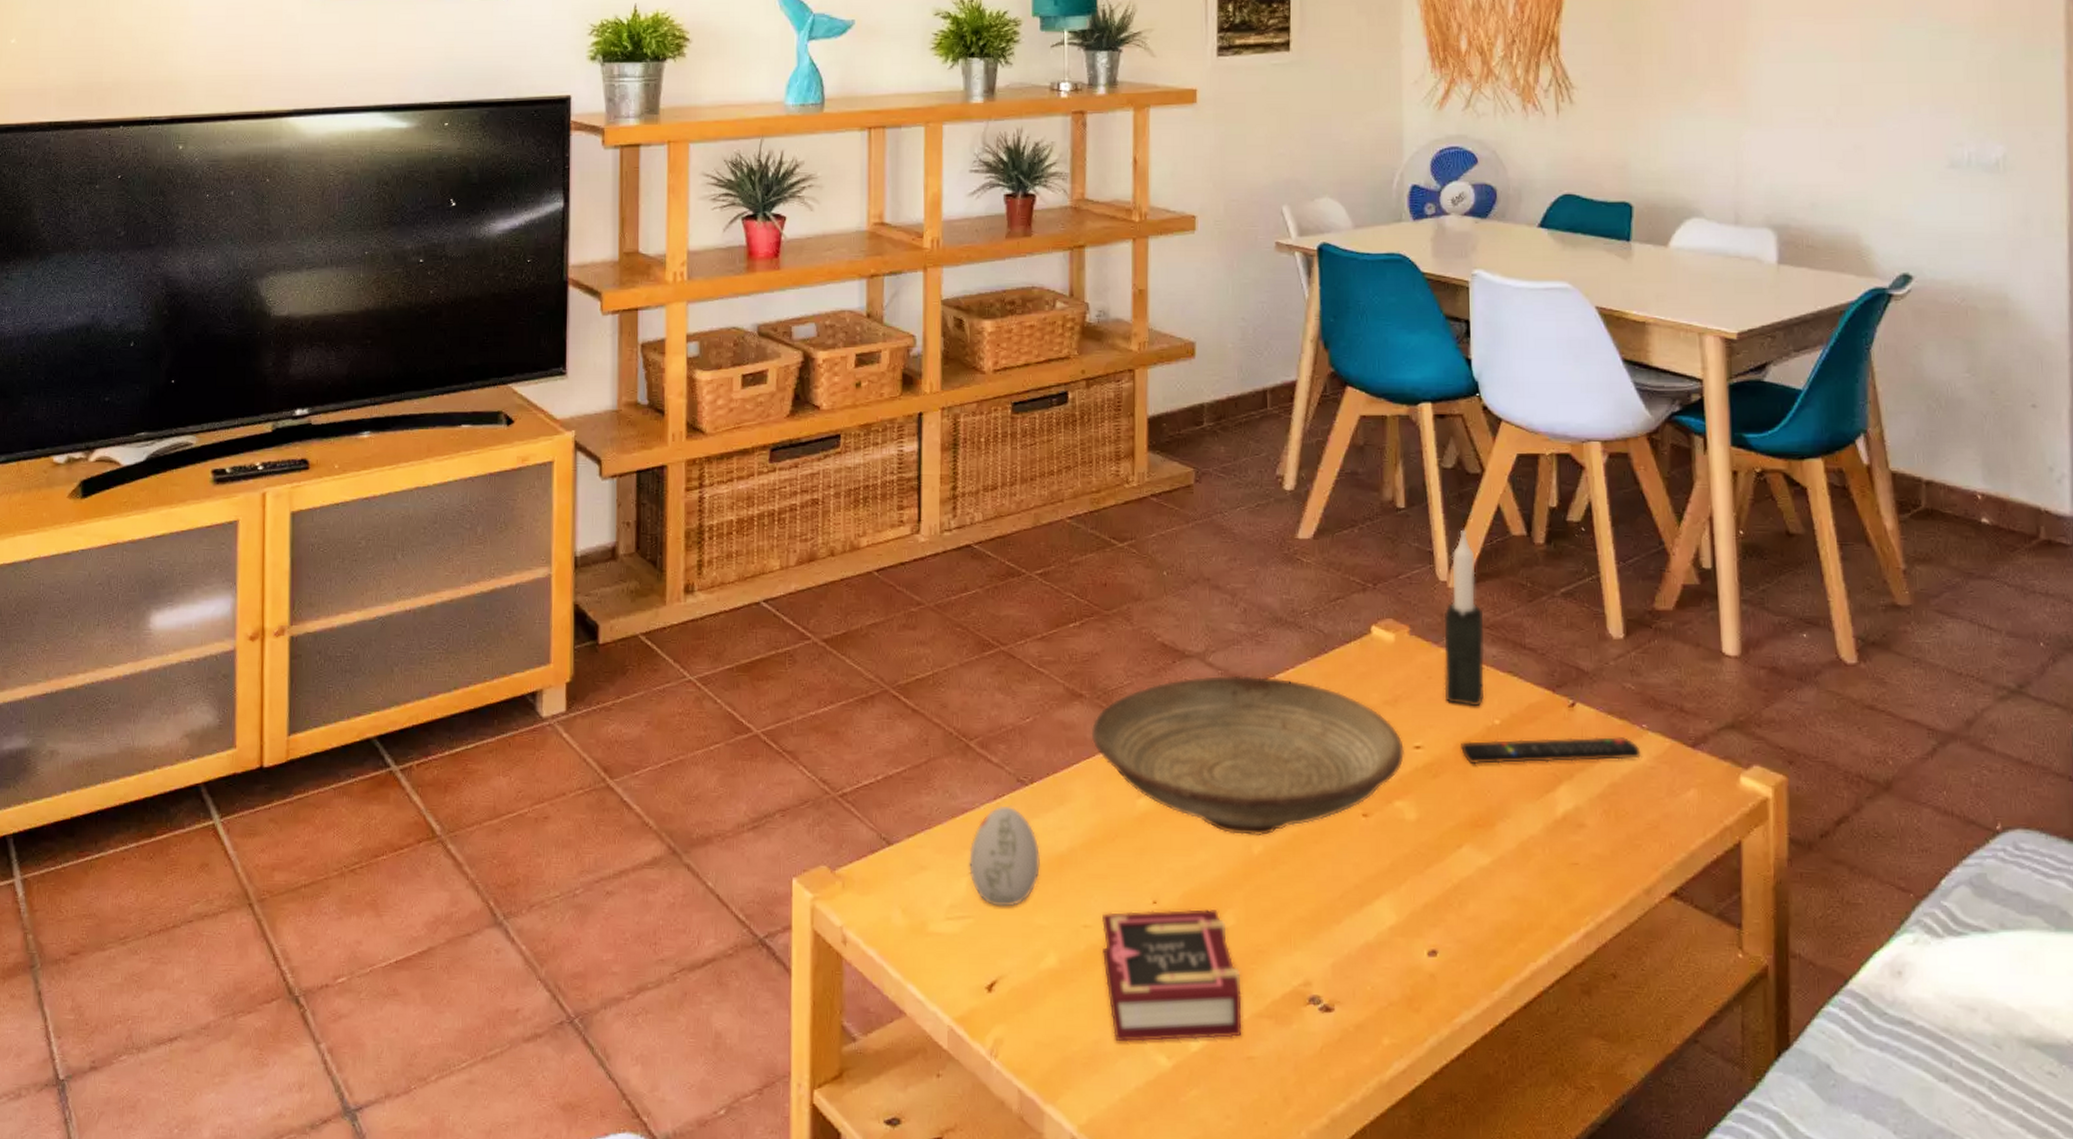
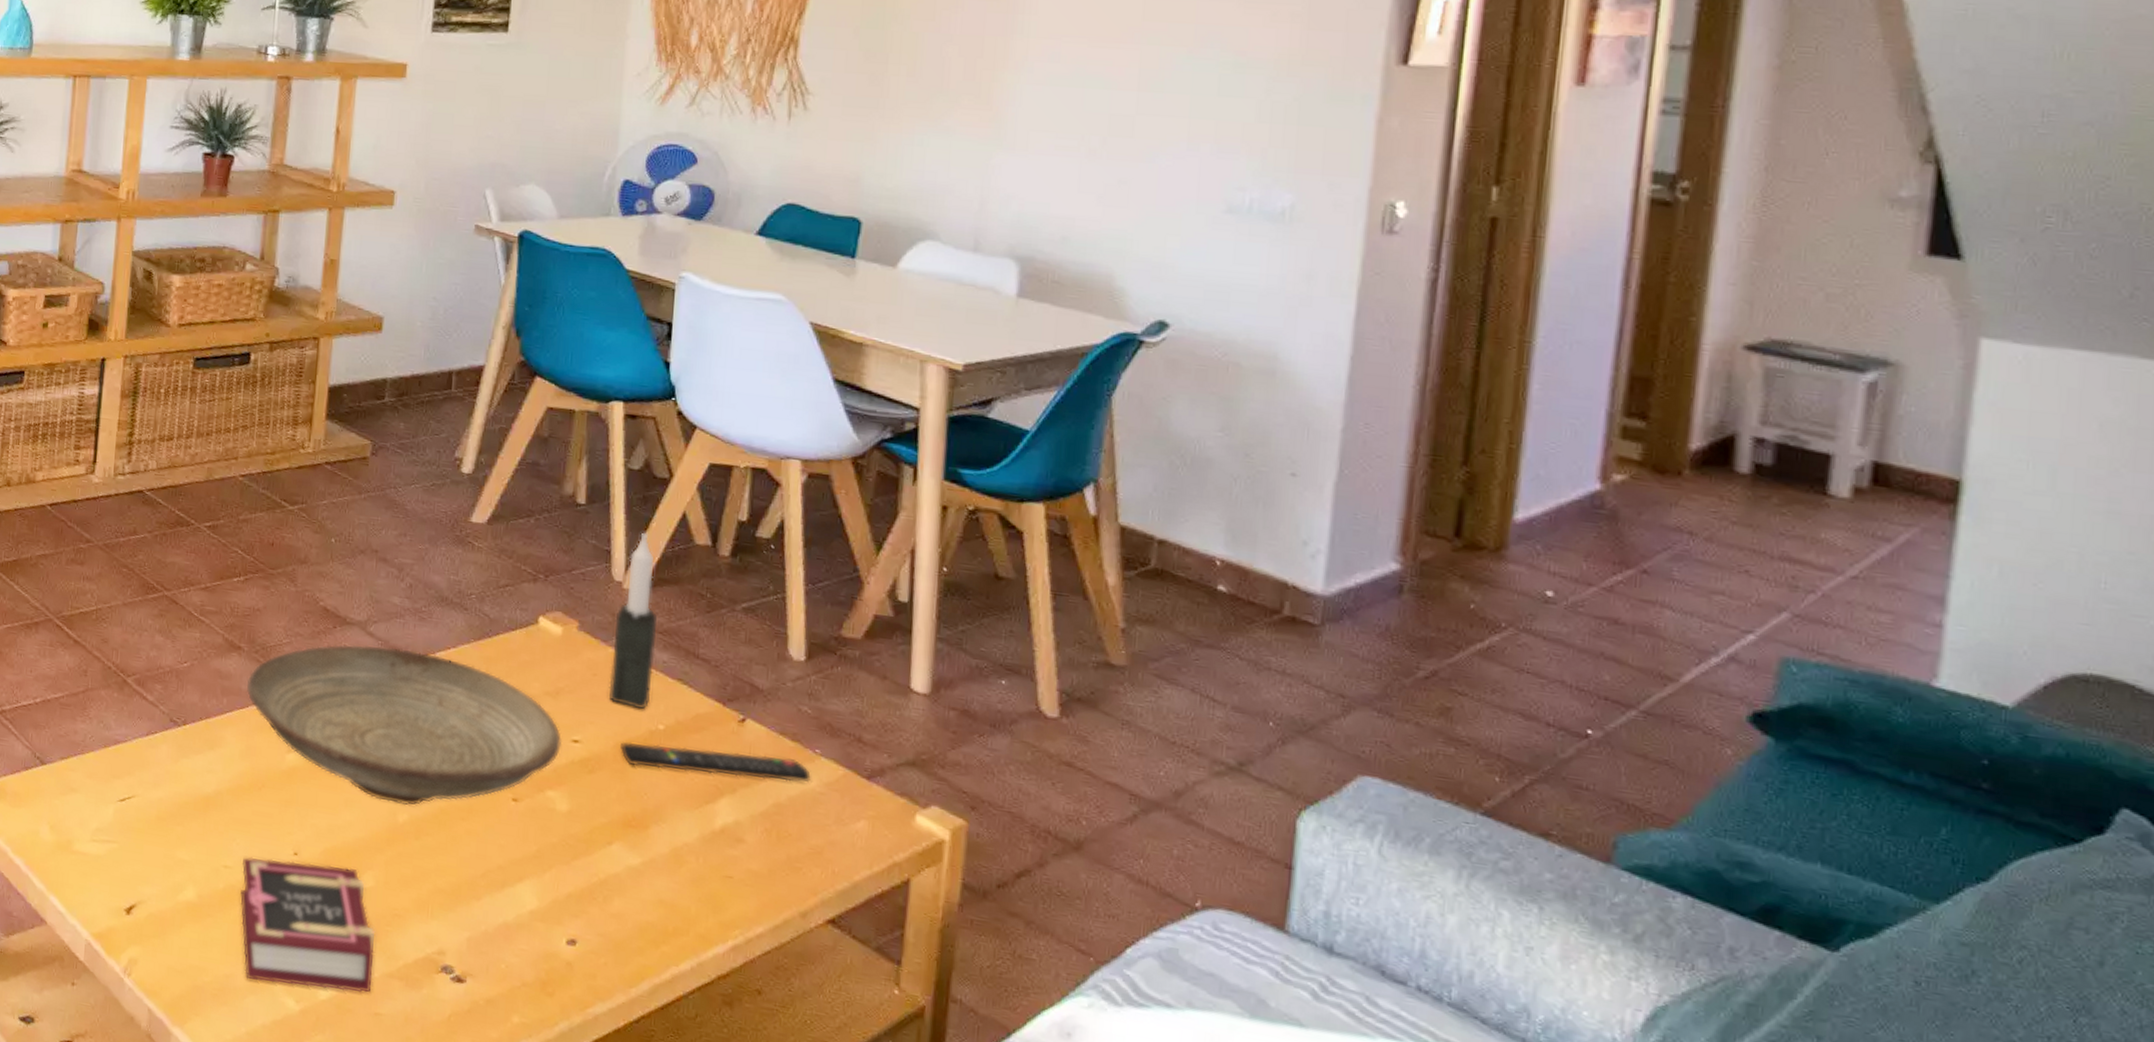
decorative egg: present [969,805,1040,907] -> none [117,742,187,839]

